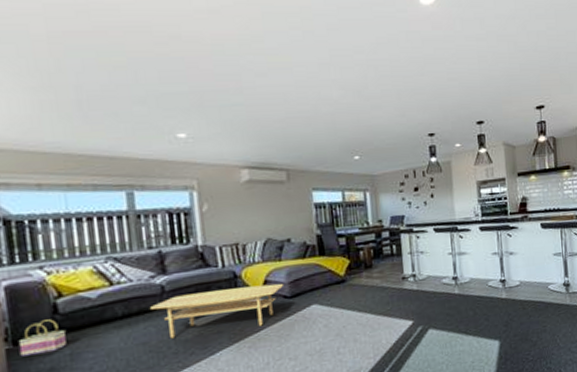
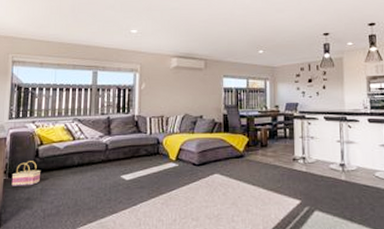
coffee table: present [150,283,283,339] -> none [97,152,193,188]

